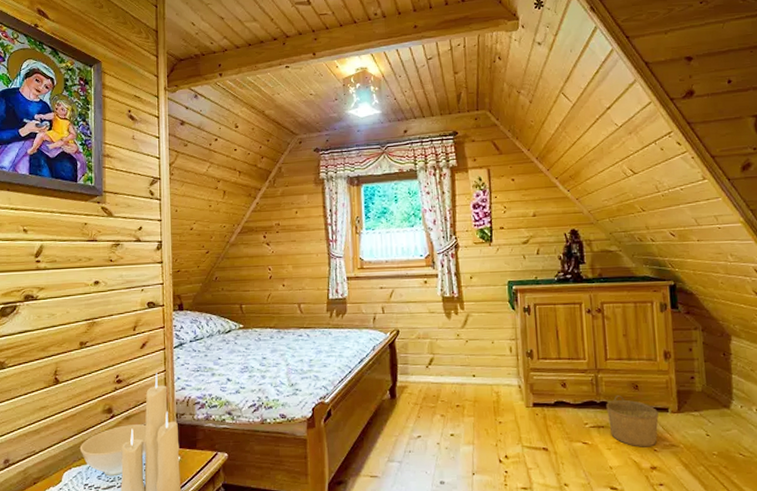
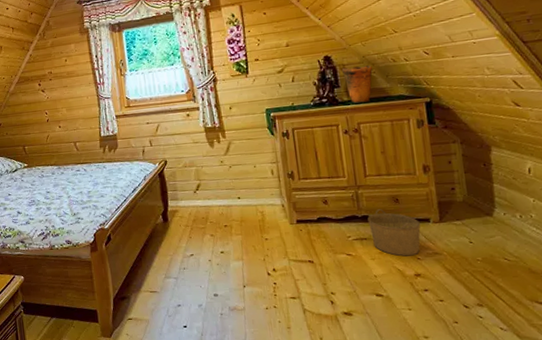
vase: none [587,243,619,282] -> present [341,65,373,104]

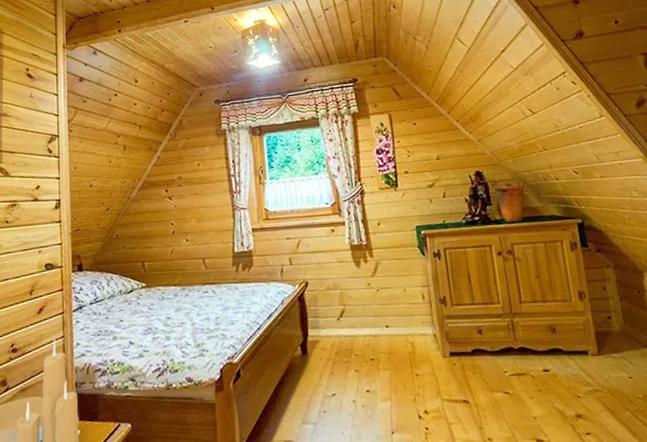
basket: present [367,209,421,257] -> none [524,340,580,395]

